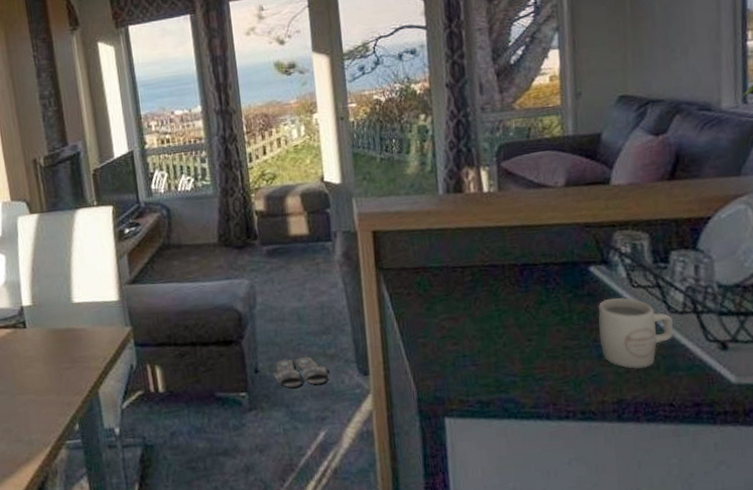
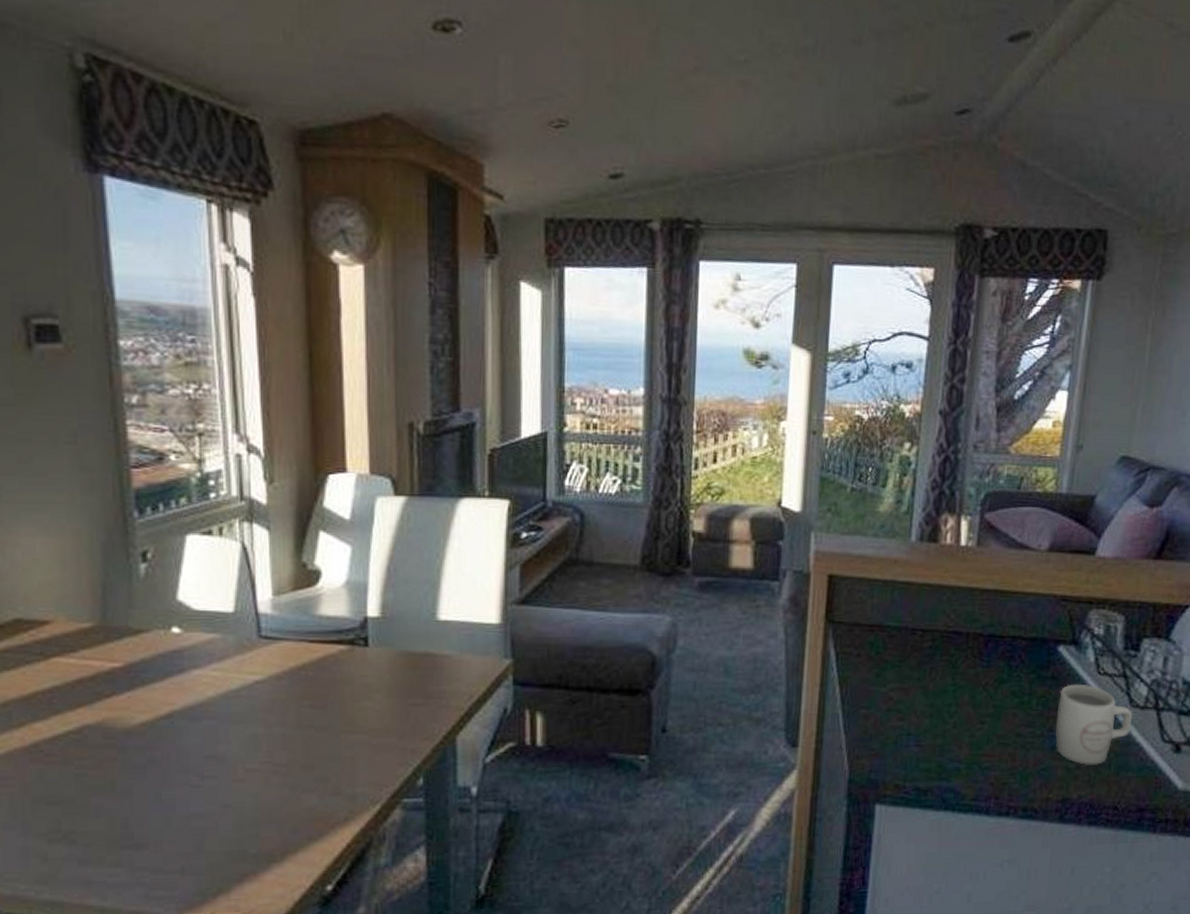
slippers: present [273,357,328,388] -> none [684,718,750,755]

